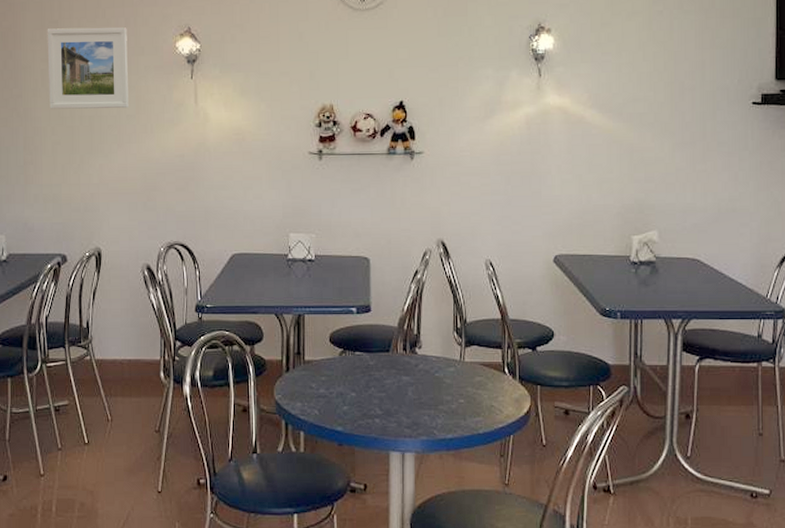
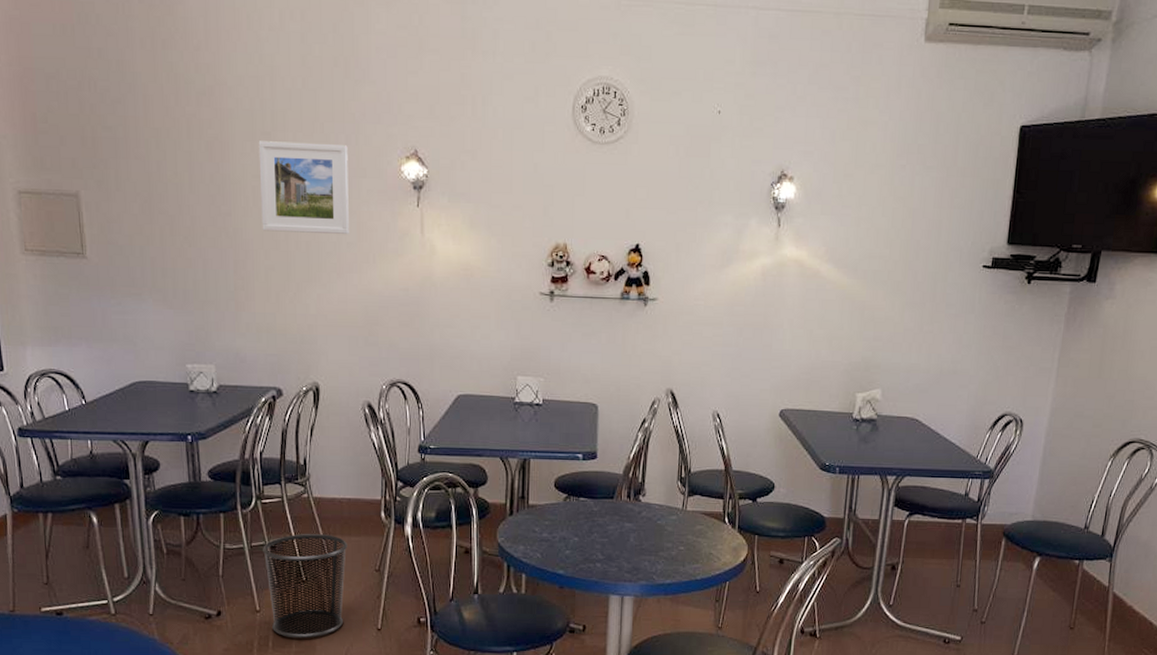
waste bin: none [47,396,128,503] -> present [263,534,348,639]

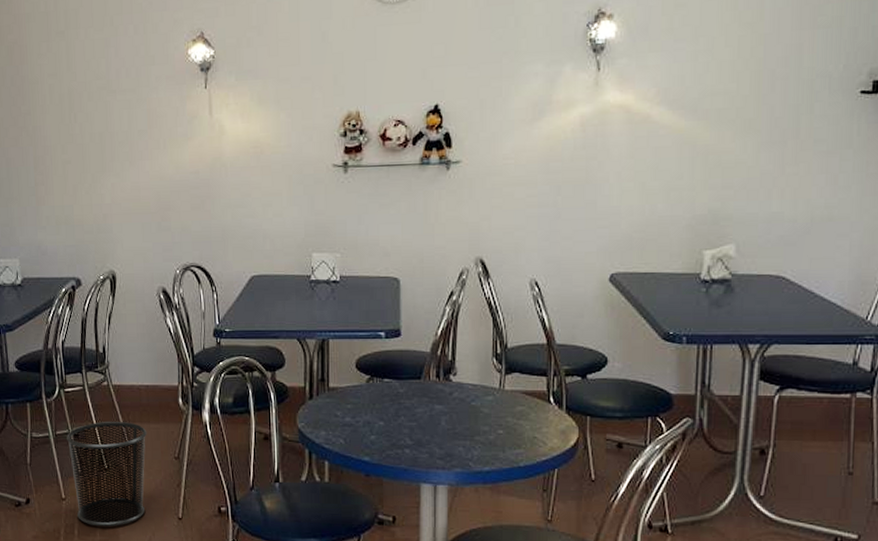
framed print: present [258,141,349,235] -> none [53,35,140,127]

